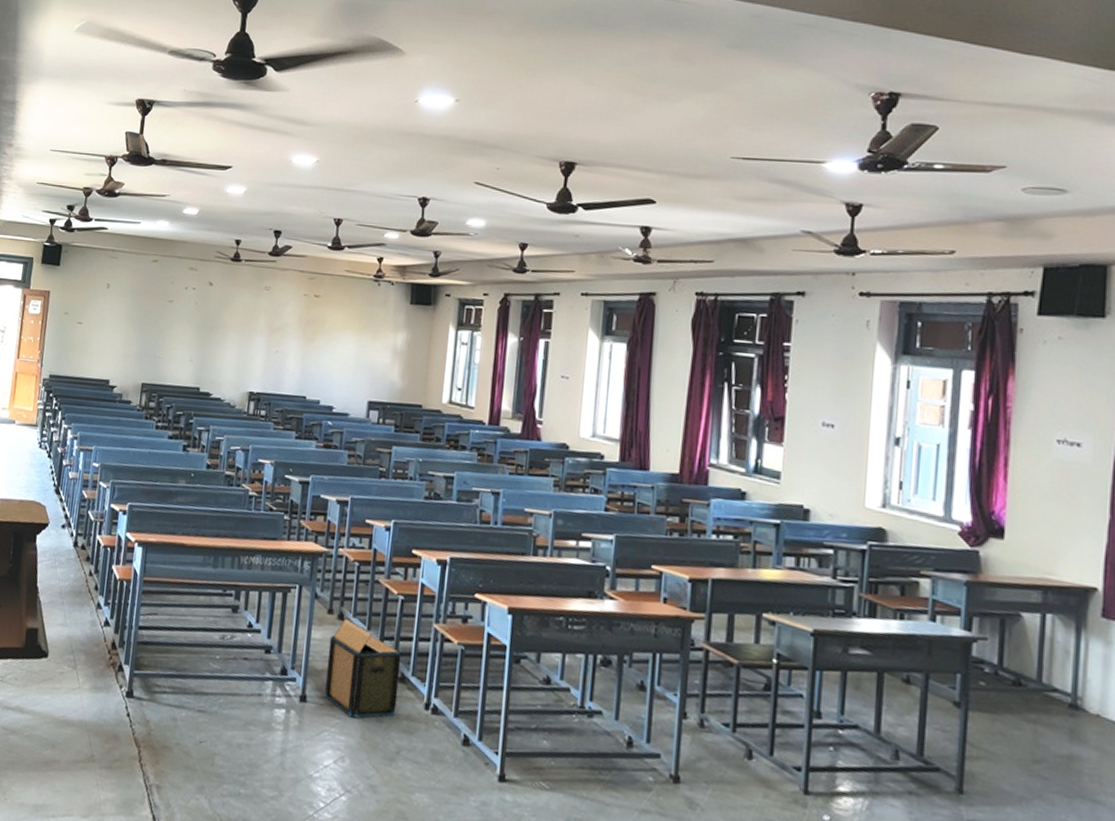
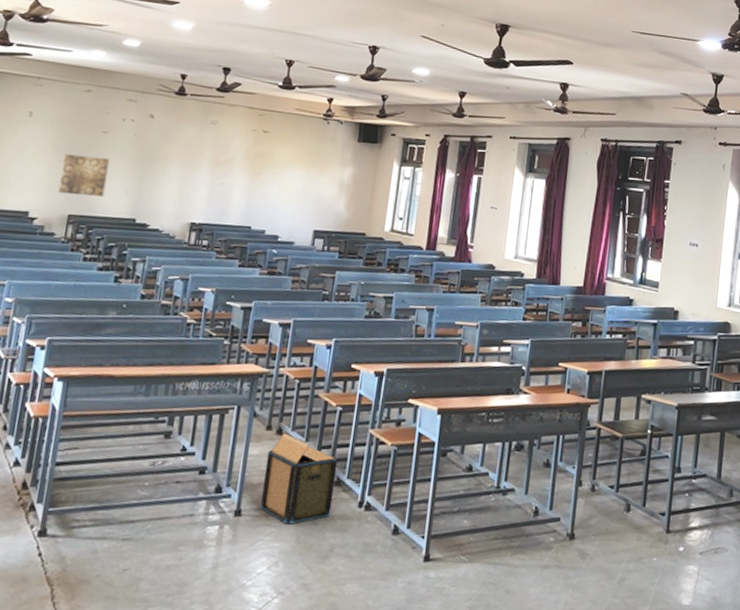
wall art: none [133,323,176,365] -> present [58,153,110,197]

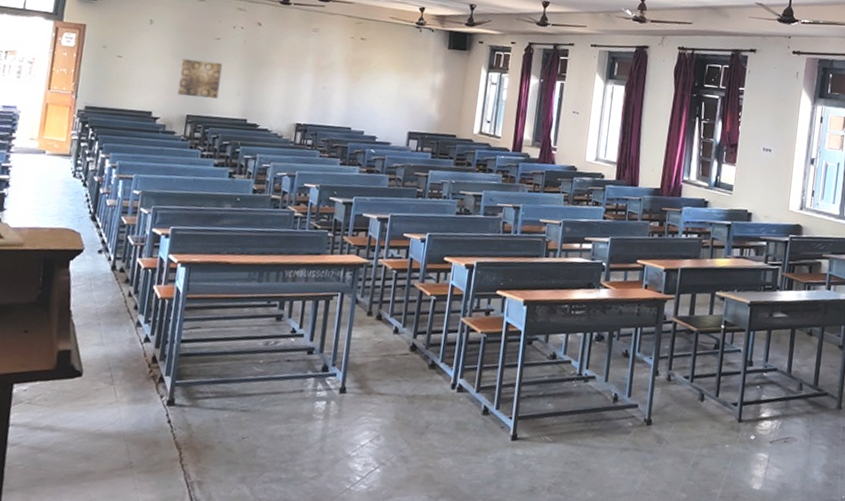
cardboard box: present [260,433,338,525] -> none [363,319,433,402]

